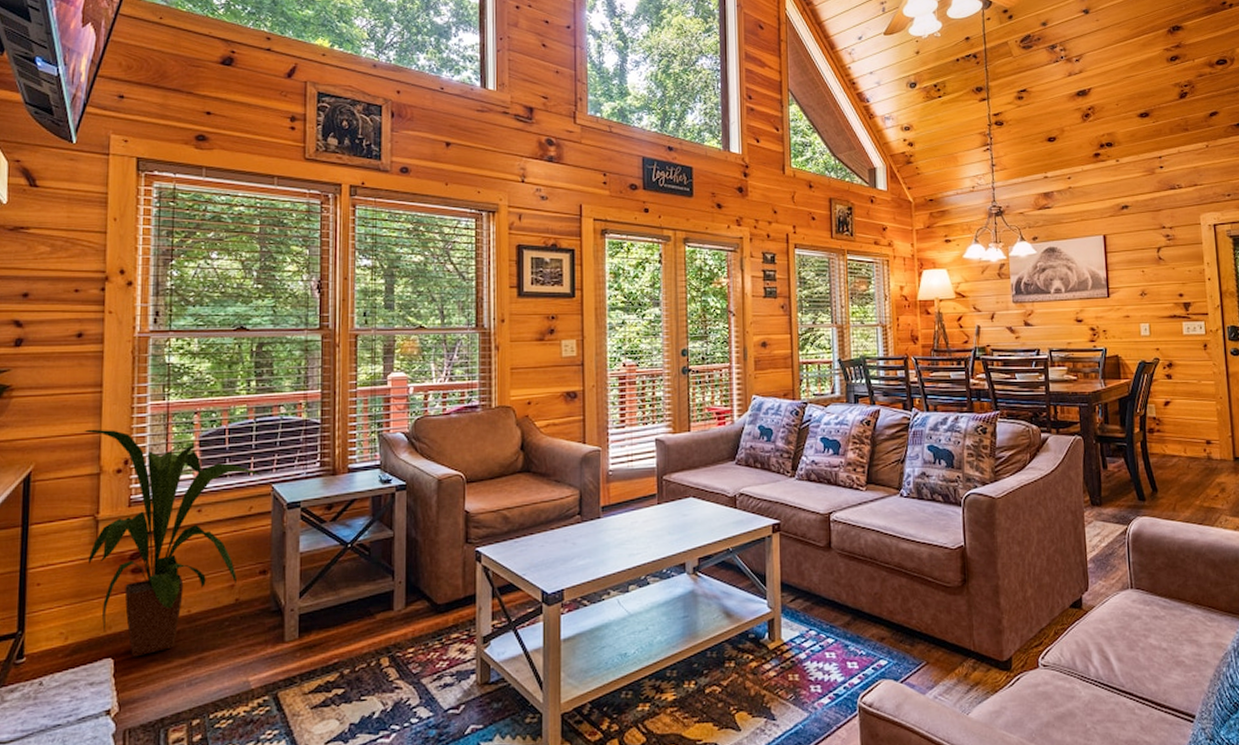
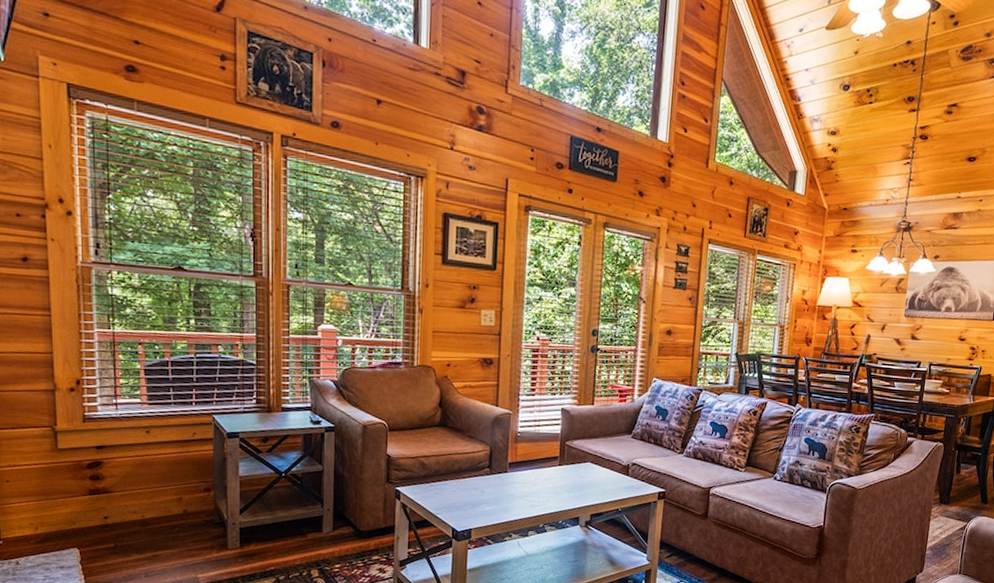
house plant: present [84,429,263,657] -> none [36,349,204,550]

